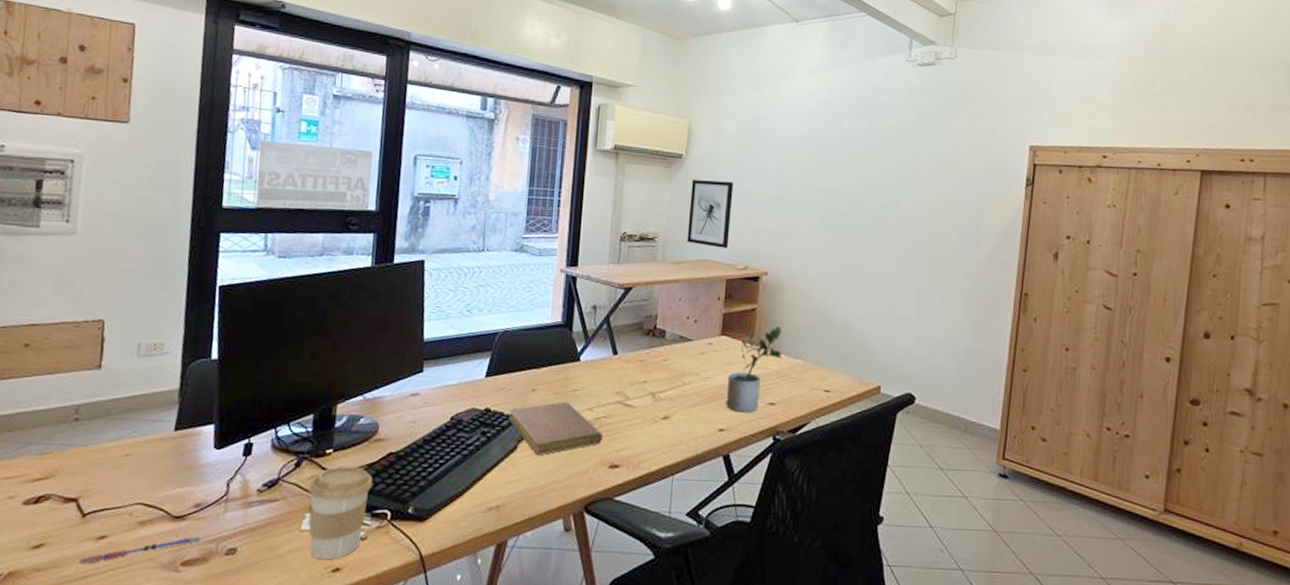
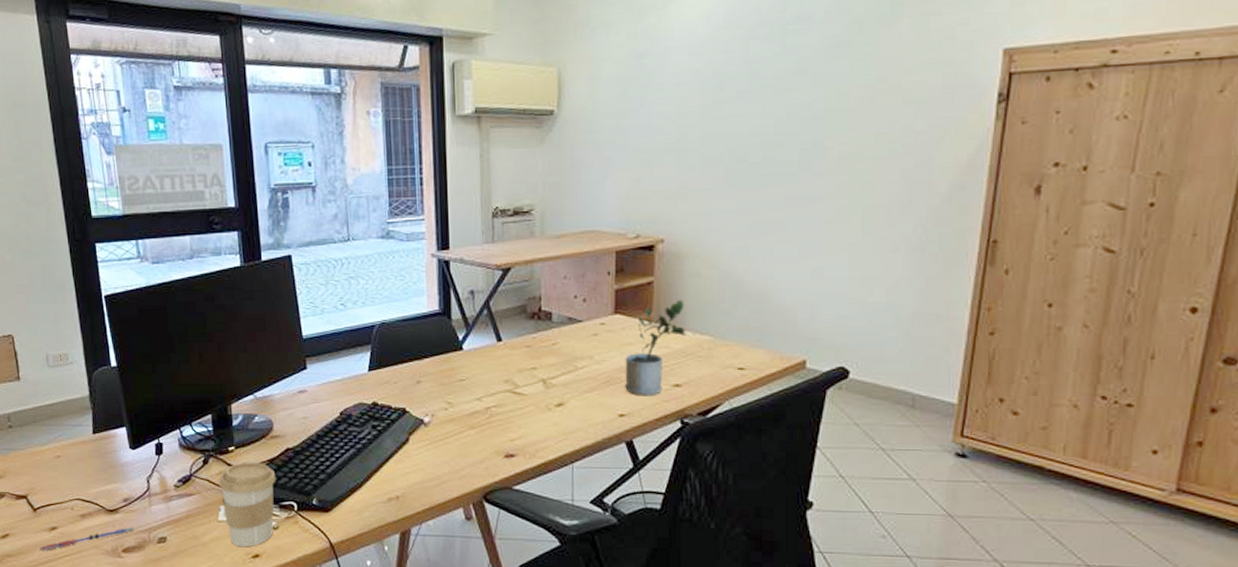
notebook: present [508,401,603,455] -> none [396,392,496,446]
wall art: present [687,180,733,248] -> none [566,137,617,216]

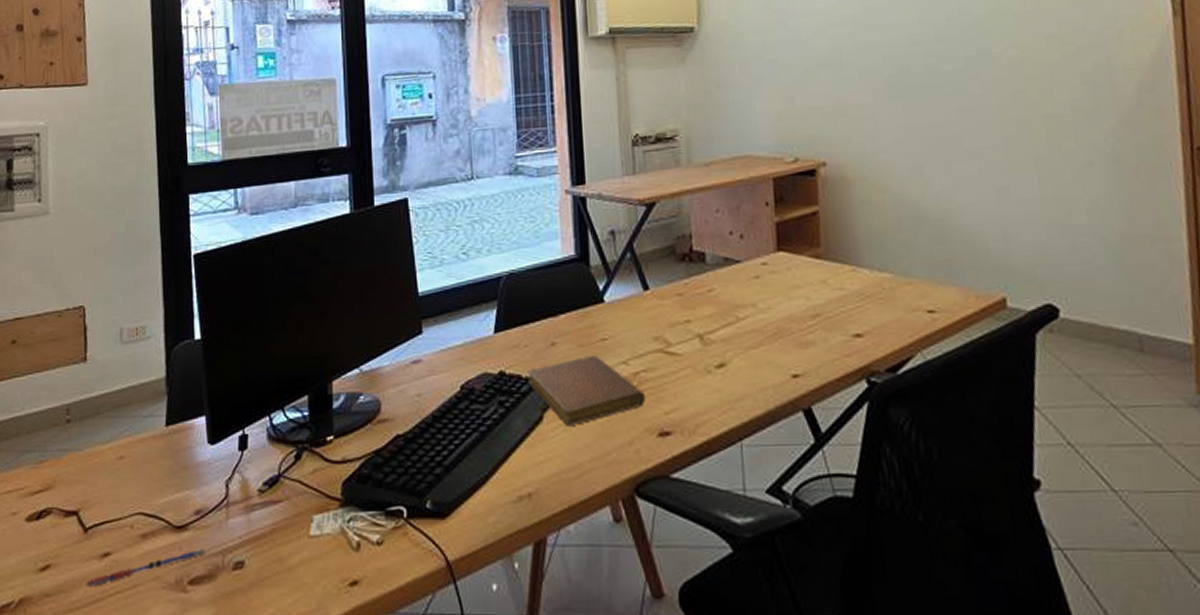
coffee cup: present [218,461,276,547] -> none [312,454,382,572]
notebook: none [396,392,496,446] -> present [527,355,646,425]
potted plant: present [625,300,687,396] -> none [793,232,863,351]

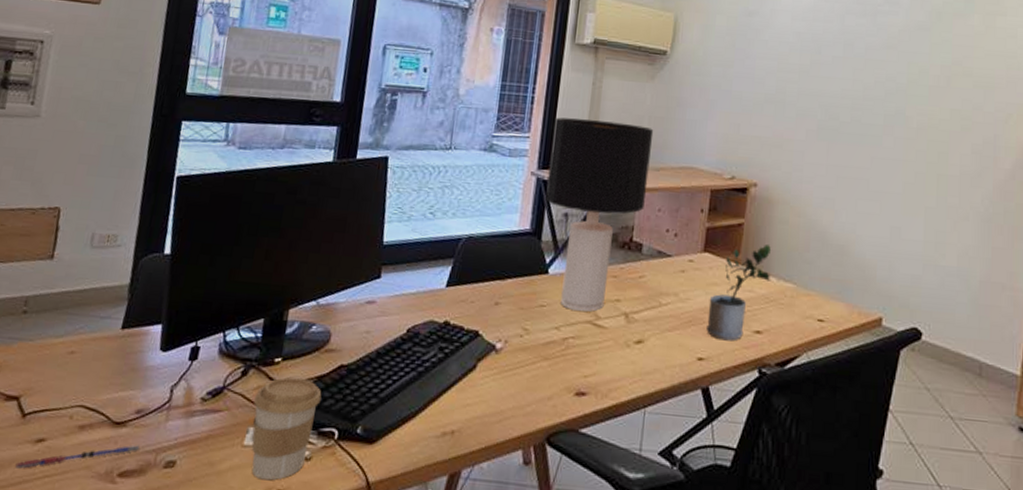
coffee cup: none [312,454,382,572] -> present [251,377,322,481]
notebook: present [527,355,646,425] -> none [468,318,570,376]
desk lamp: none [581,117,699,339] -> present [545,117,654,312]
potted plant: none [793,232,863,351] -> present [707,245,771,341]

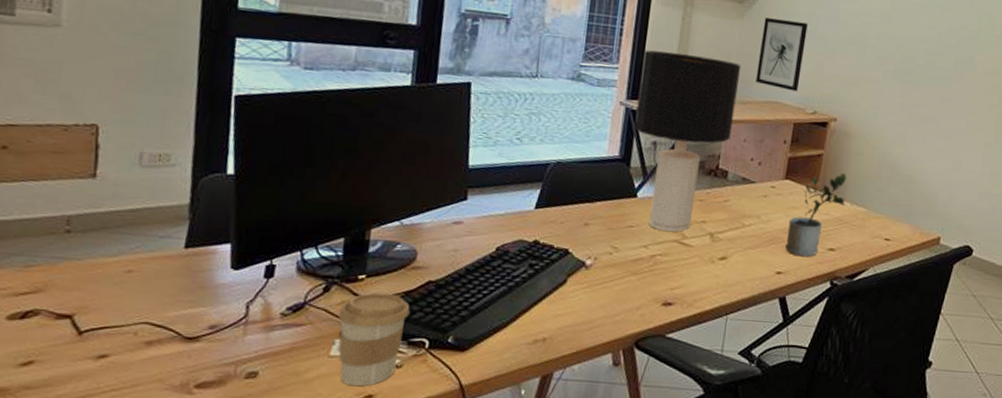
pen: present [15,445,139,469] -> none [76,358,216,384]
wall art: none [669,79,722,155] -> present [755,17,808,91]

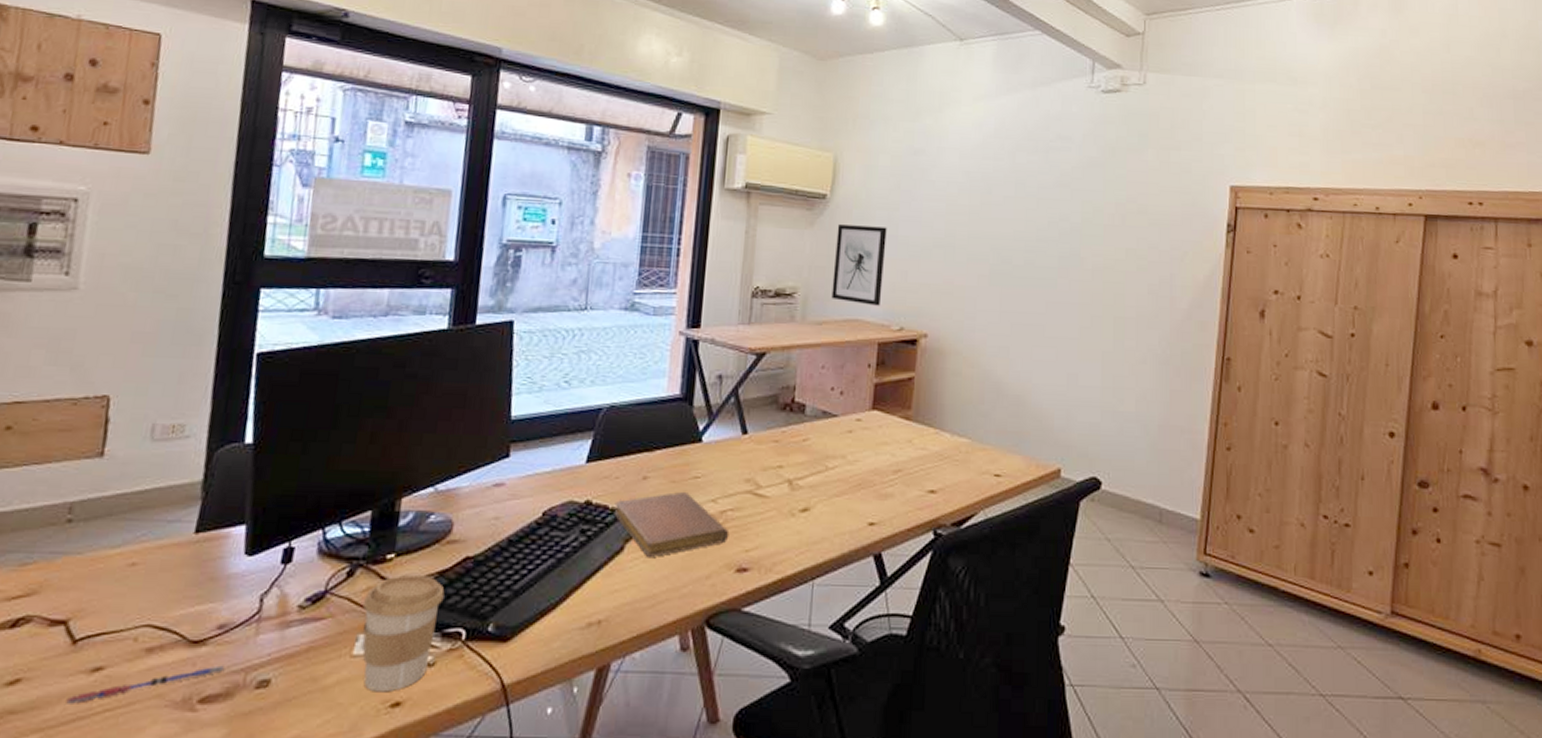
pen: none [76,358,216,384] -> present [66,665,224,704]
notebook: none [558,237,658,290] -> present [614,491,730,557]
desk lamp: present [634,50,742,232] -> none [696,270,815,481]
potted plant: present [785,173,847,258] -> none [877,399,945,503]

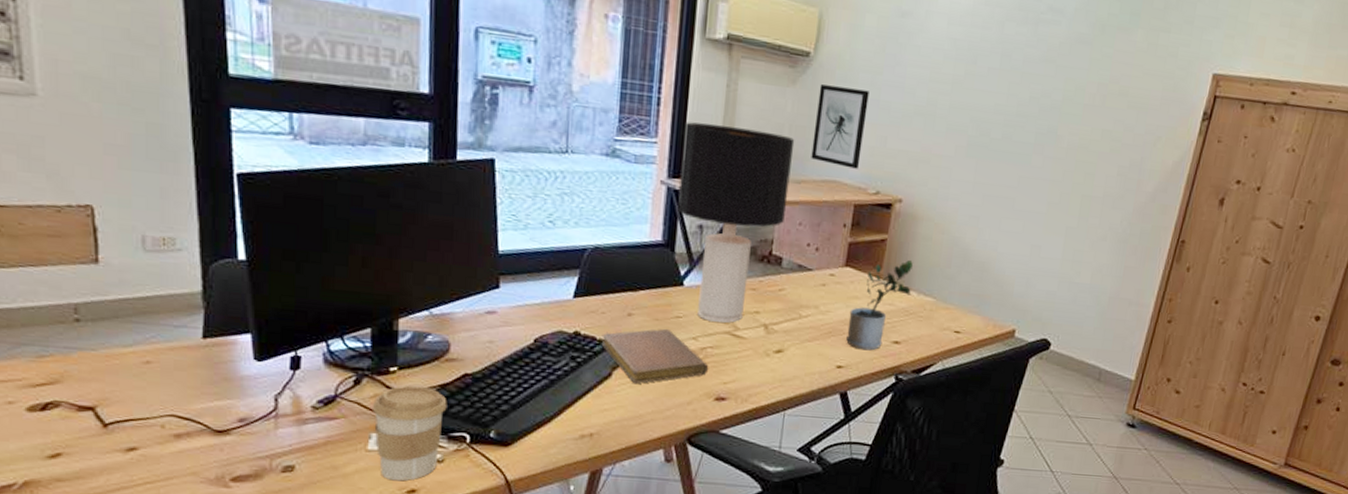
pen: present [66,665,224,704] -> none [108,452,249,477]
desk lamp: none [696,270,815,481] -> present [678,122,795,323]
potted plant: none [877,399,945,503] -> present [846,260,913,351]

